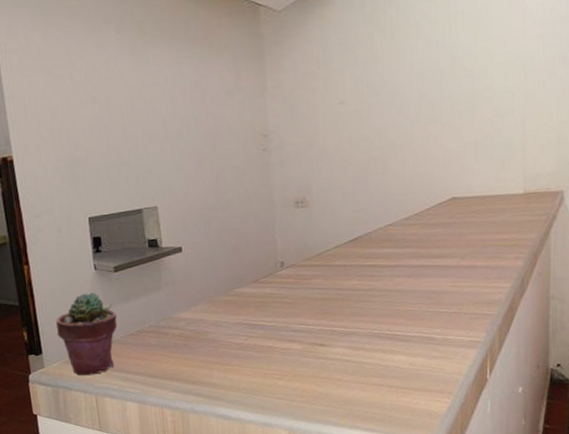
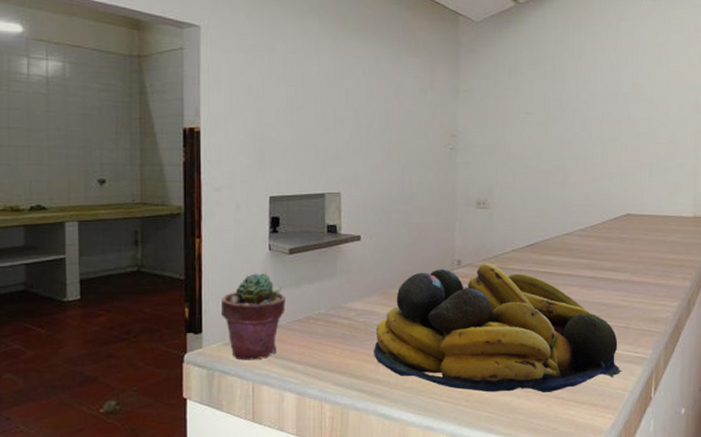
fruit bowl: none [206,262,456,387] -> present [374,264,622,393]

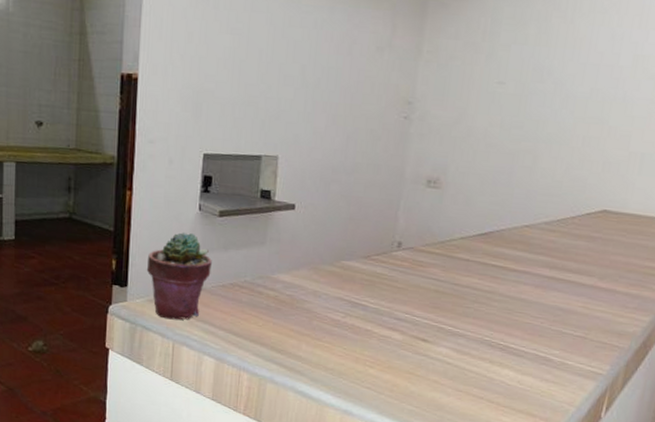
fruit bowl: present [374,264,622,393] -> none [298,249,571,395]

